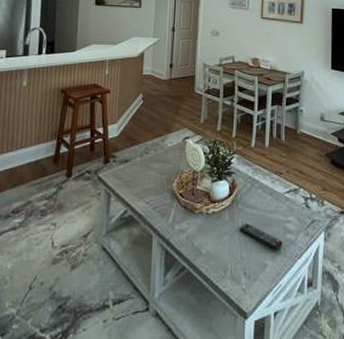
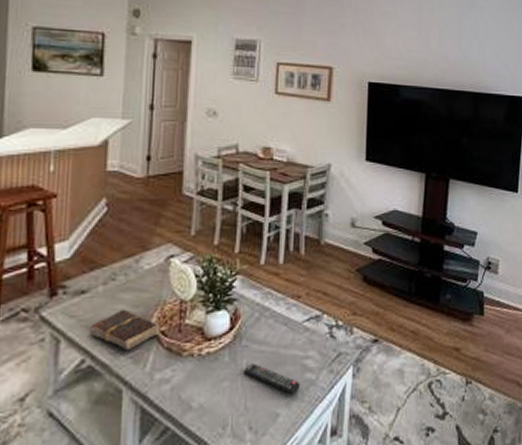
book: none [130,175,179,206] -> present [88,309,160,351]

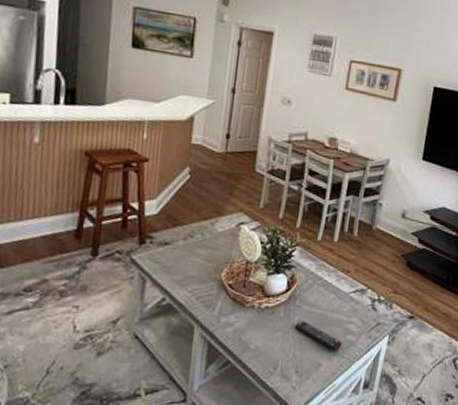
book: present [88,309,160,351] -> none [169,262,228,296]

